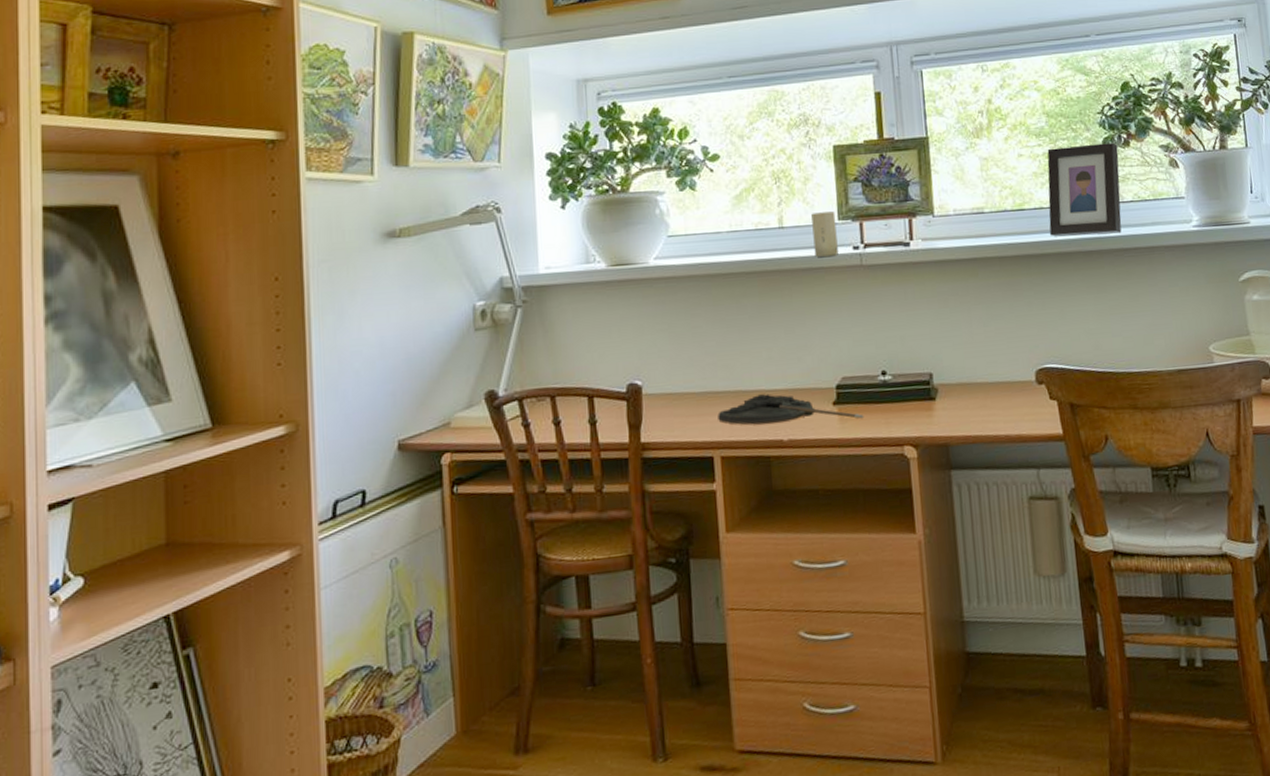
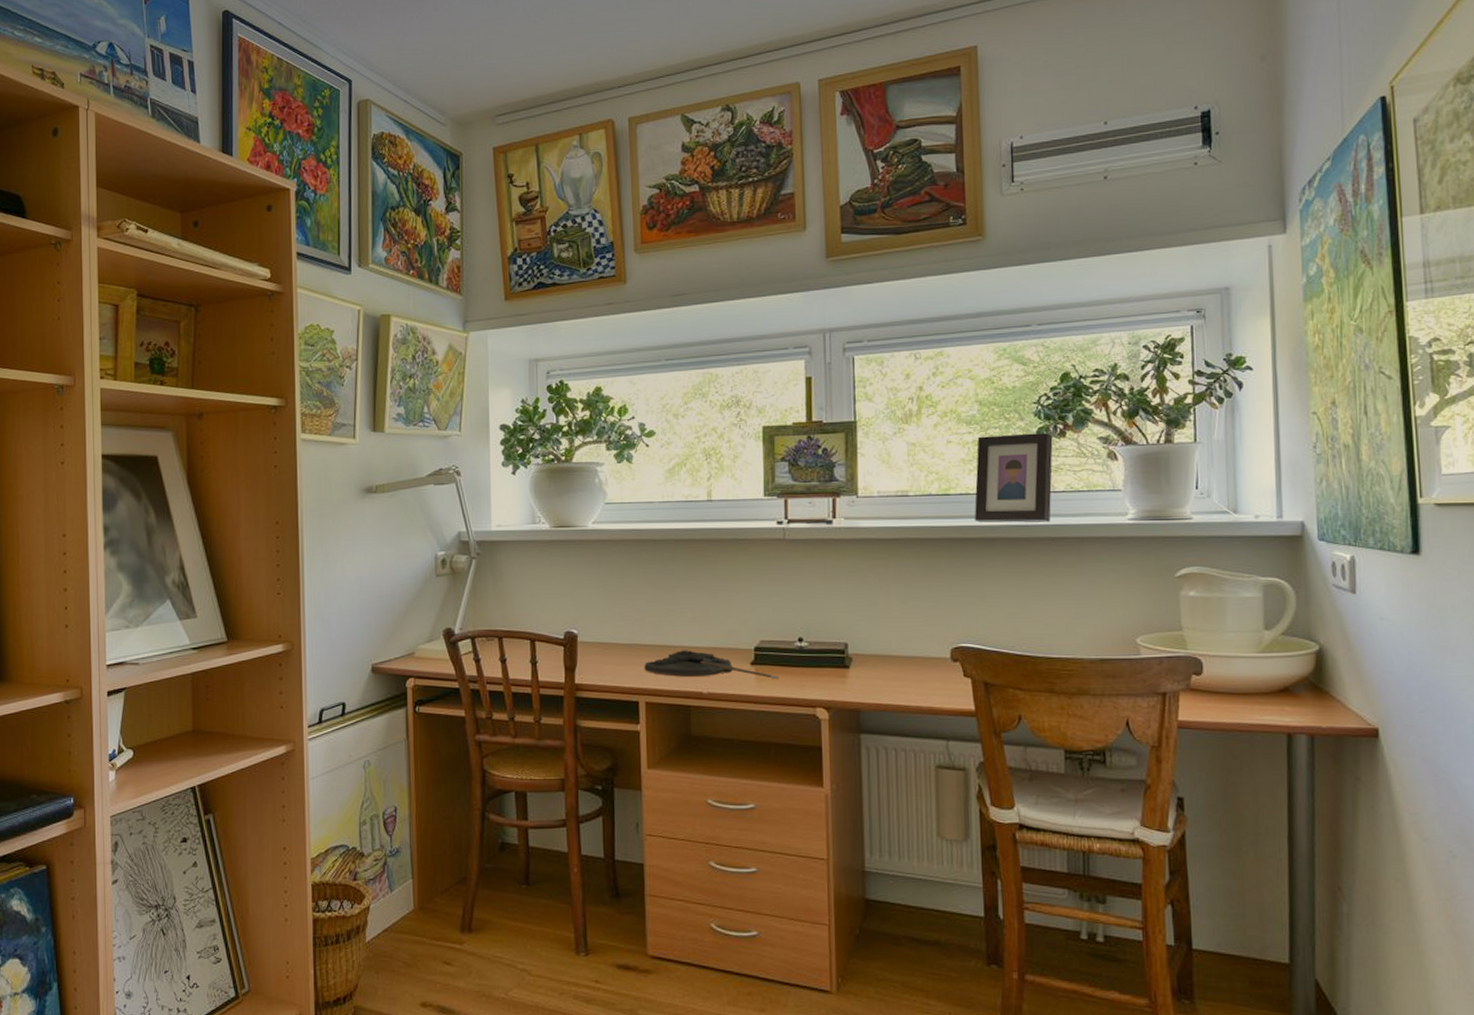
candle: present [811,211,838,257] -> none [739,488,763,529]

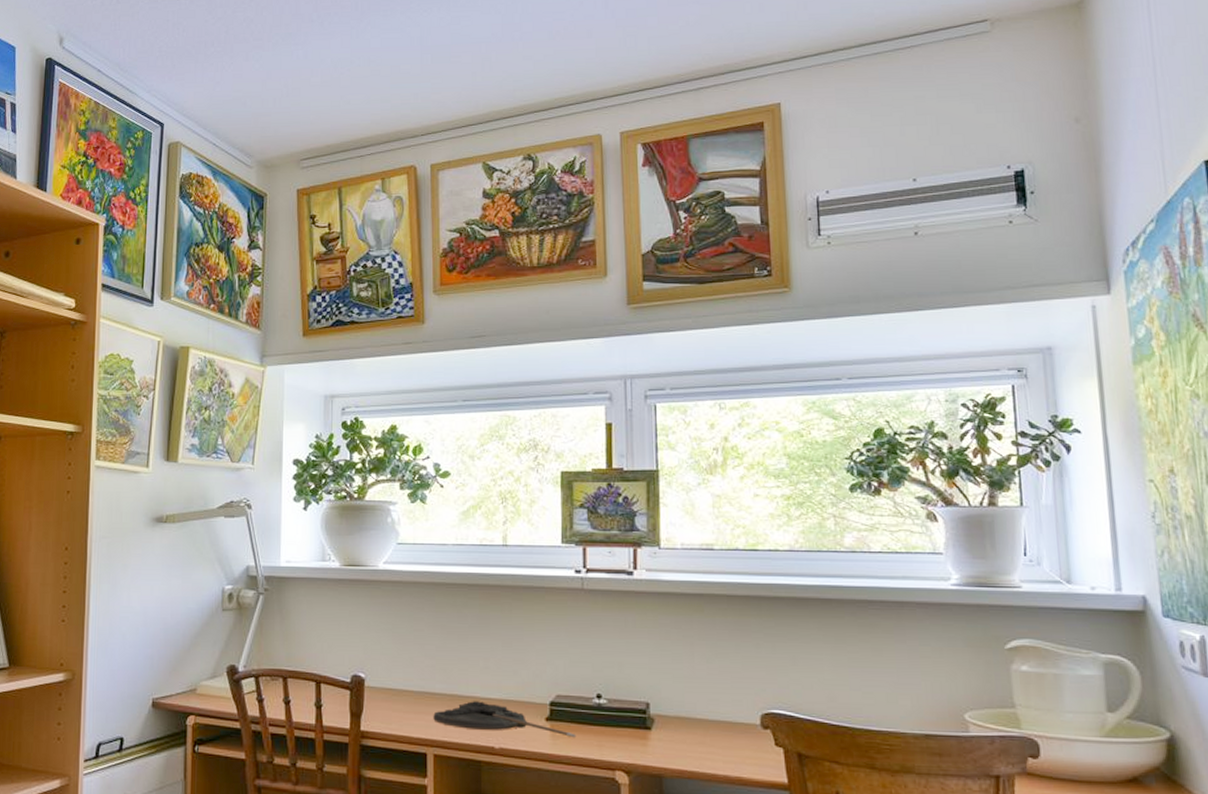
picture frame: present [974,433,1053,523] -> none [784,490,868,584]

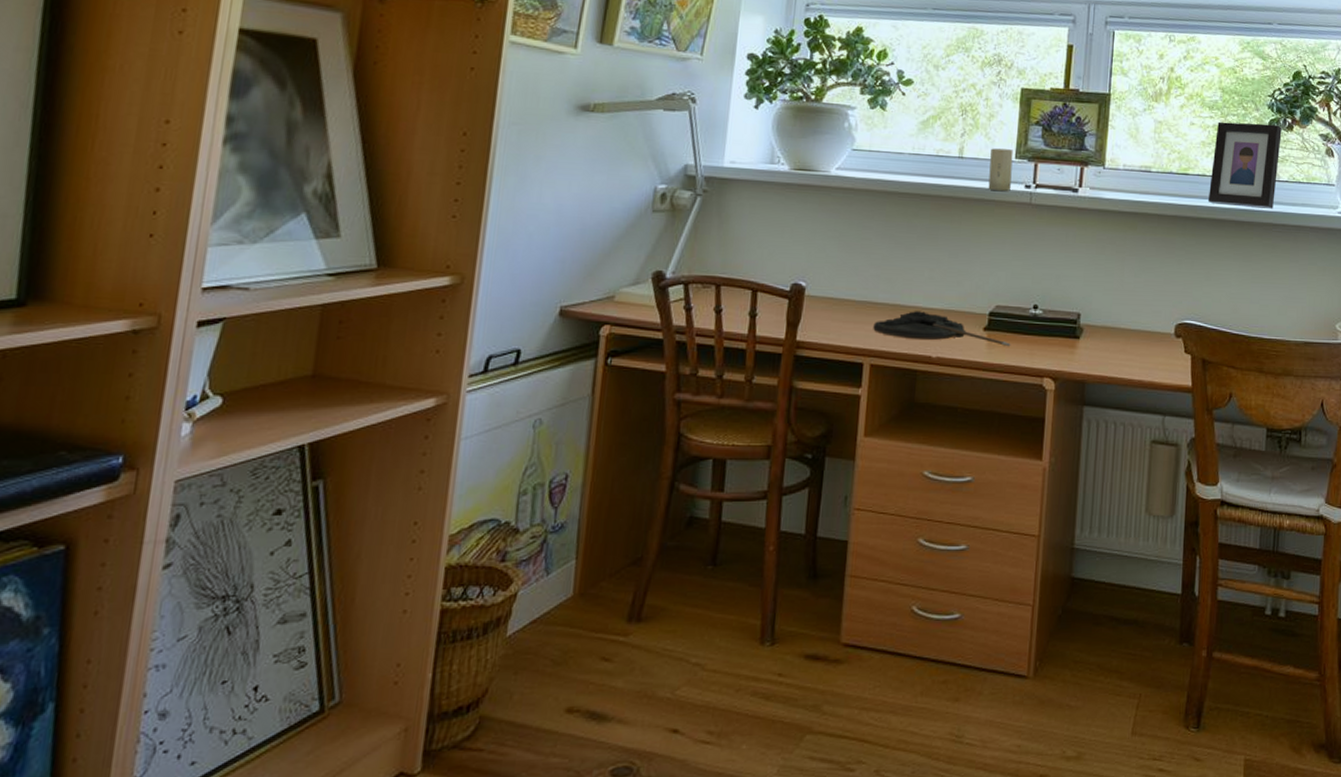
candle: none [535,534,560,577] -> present [988,148,1013,191]
picture frame: none [784,490,868,584] -> present [1207,121,1282,209]

